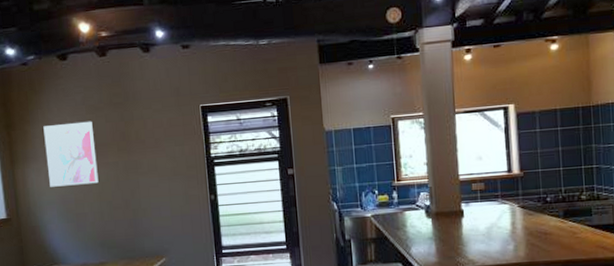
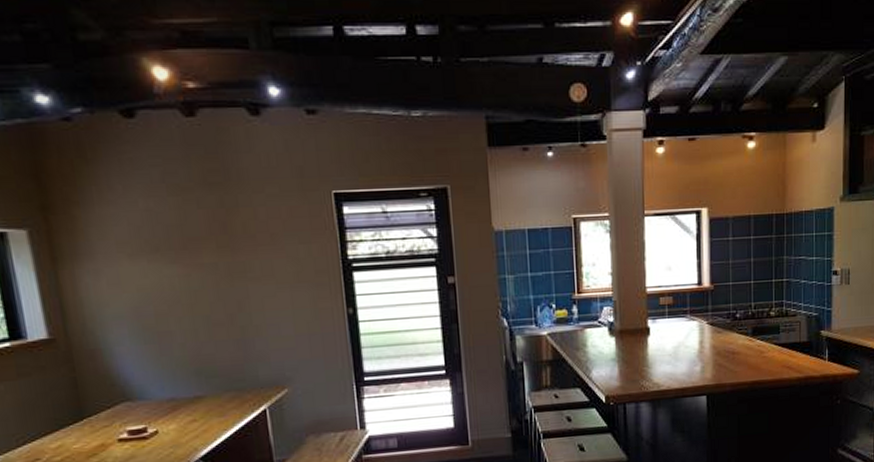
wall art: present [43,121,99,187] -> none [101,205,190,296]

